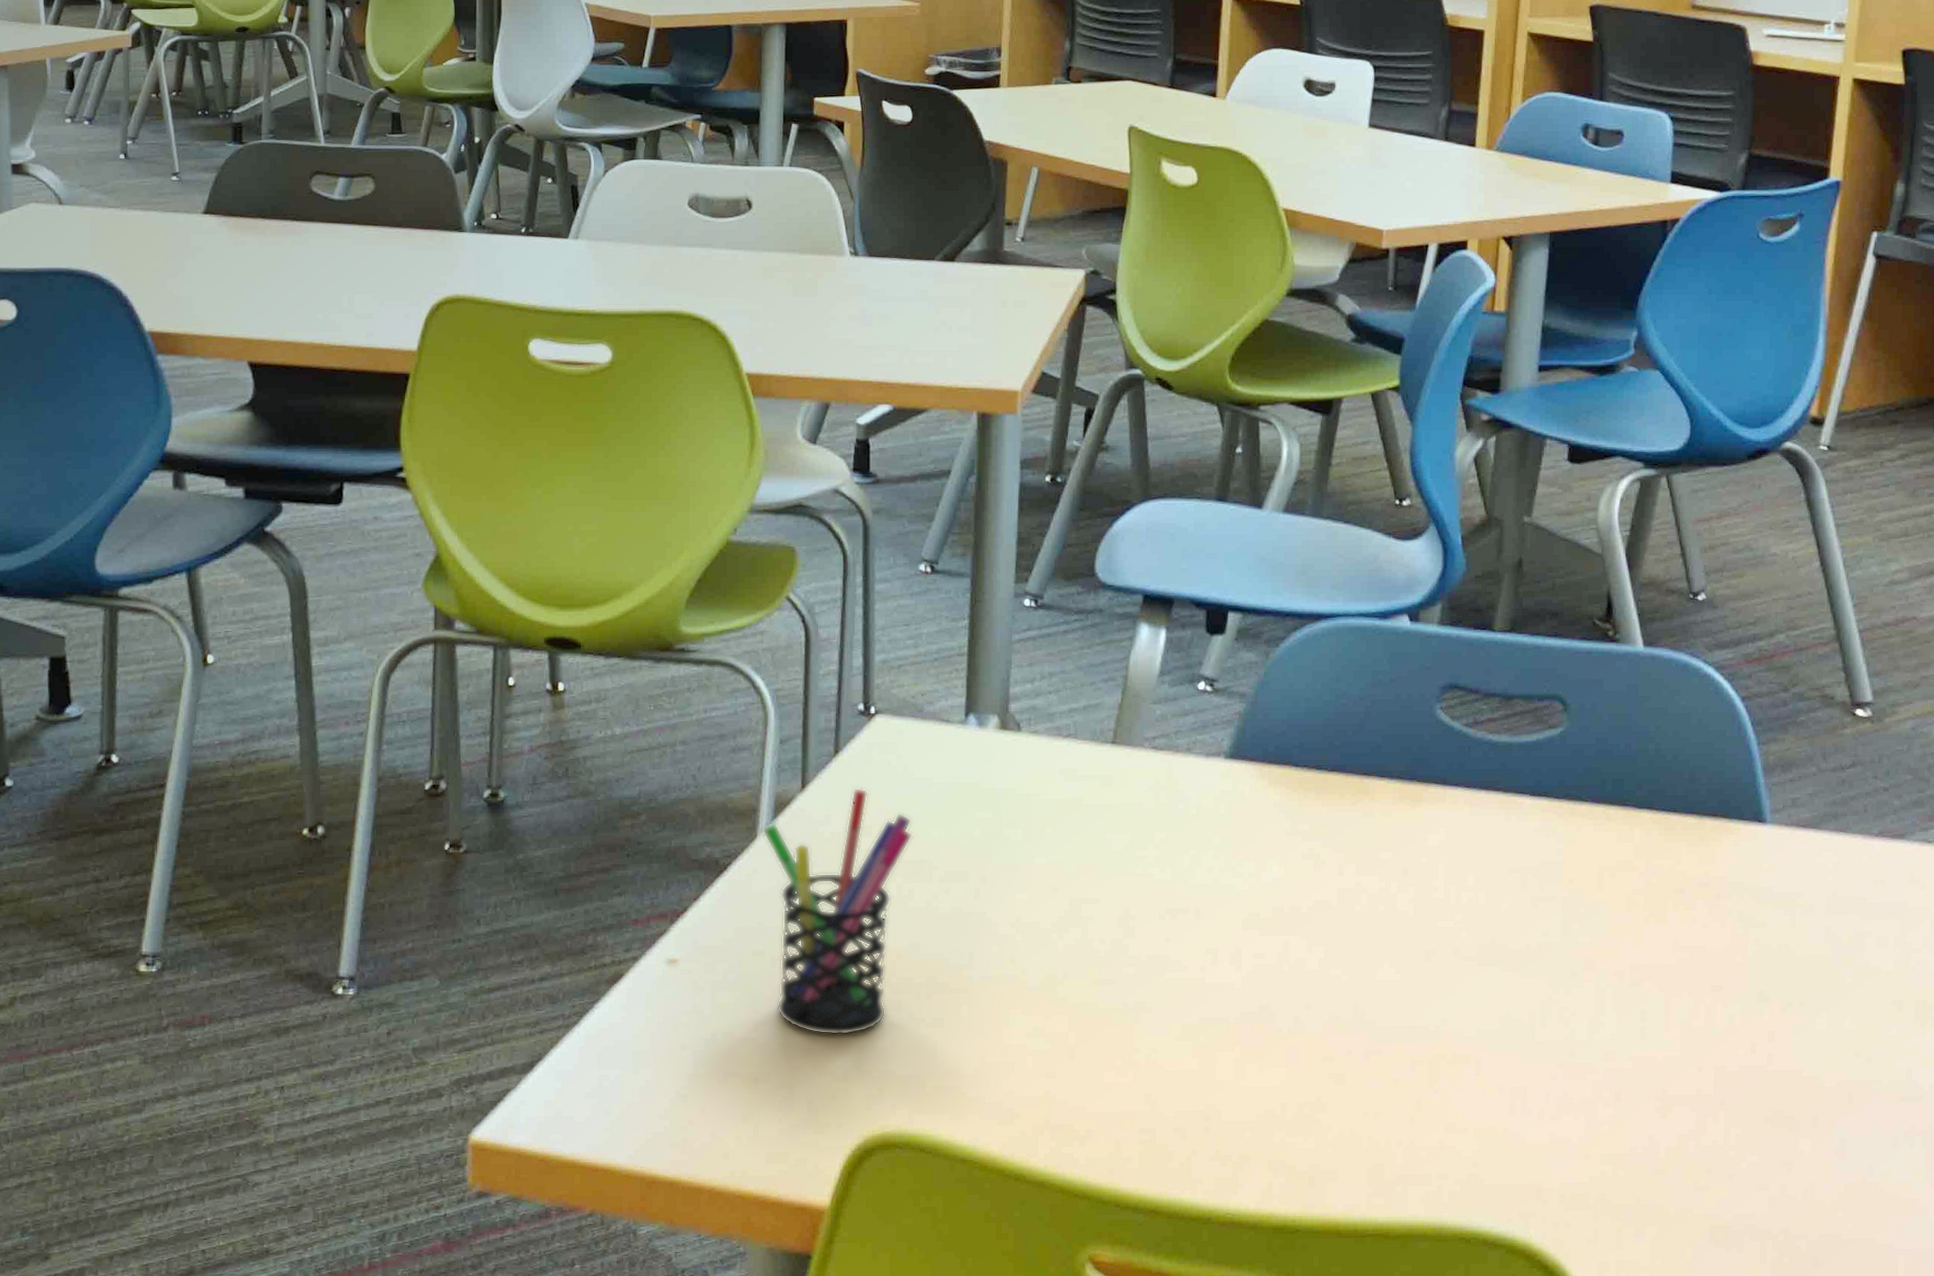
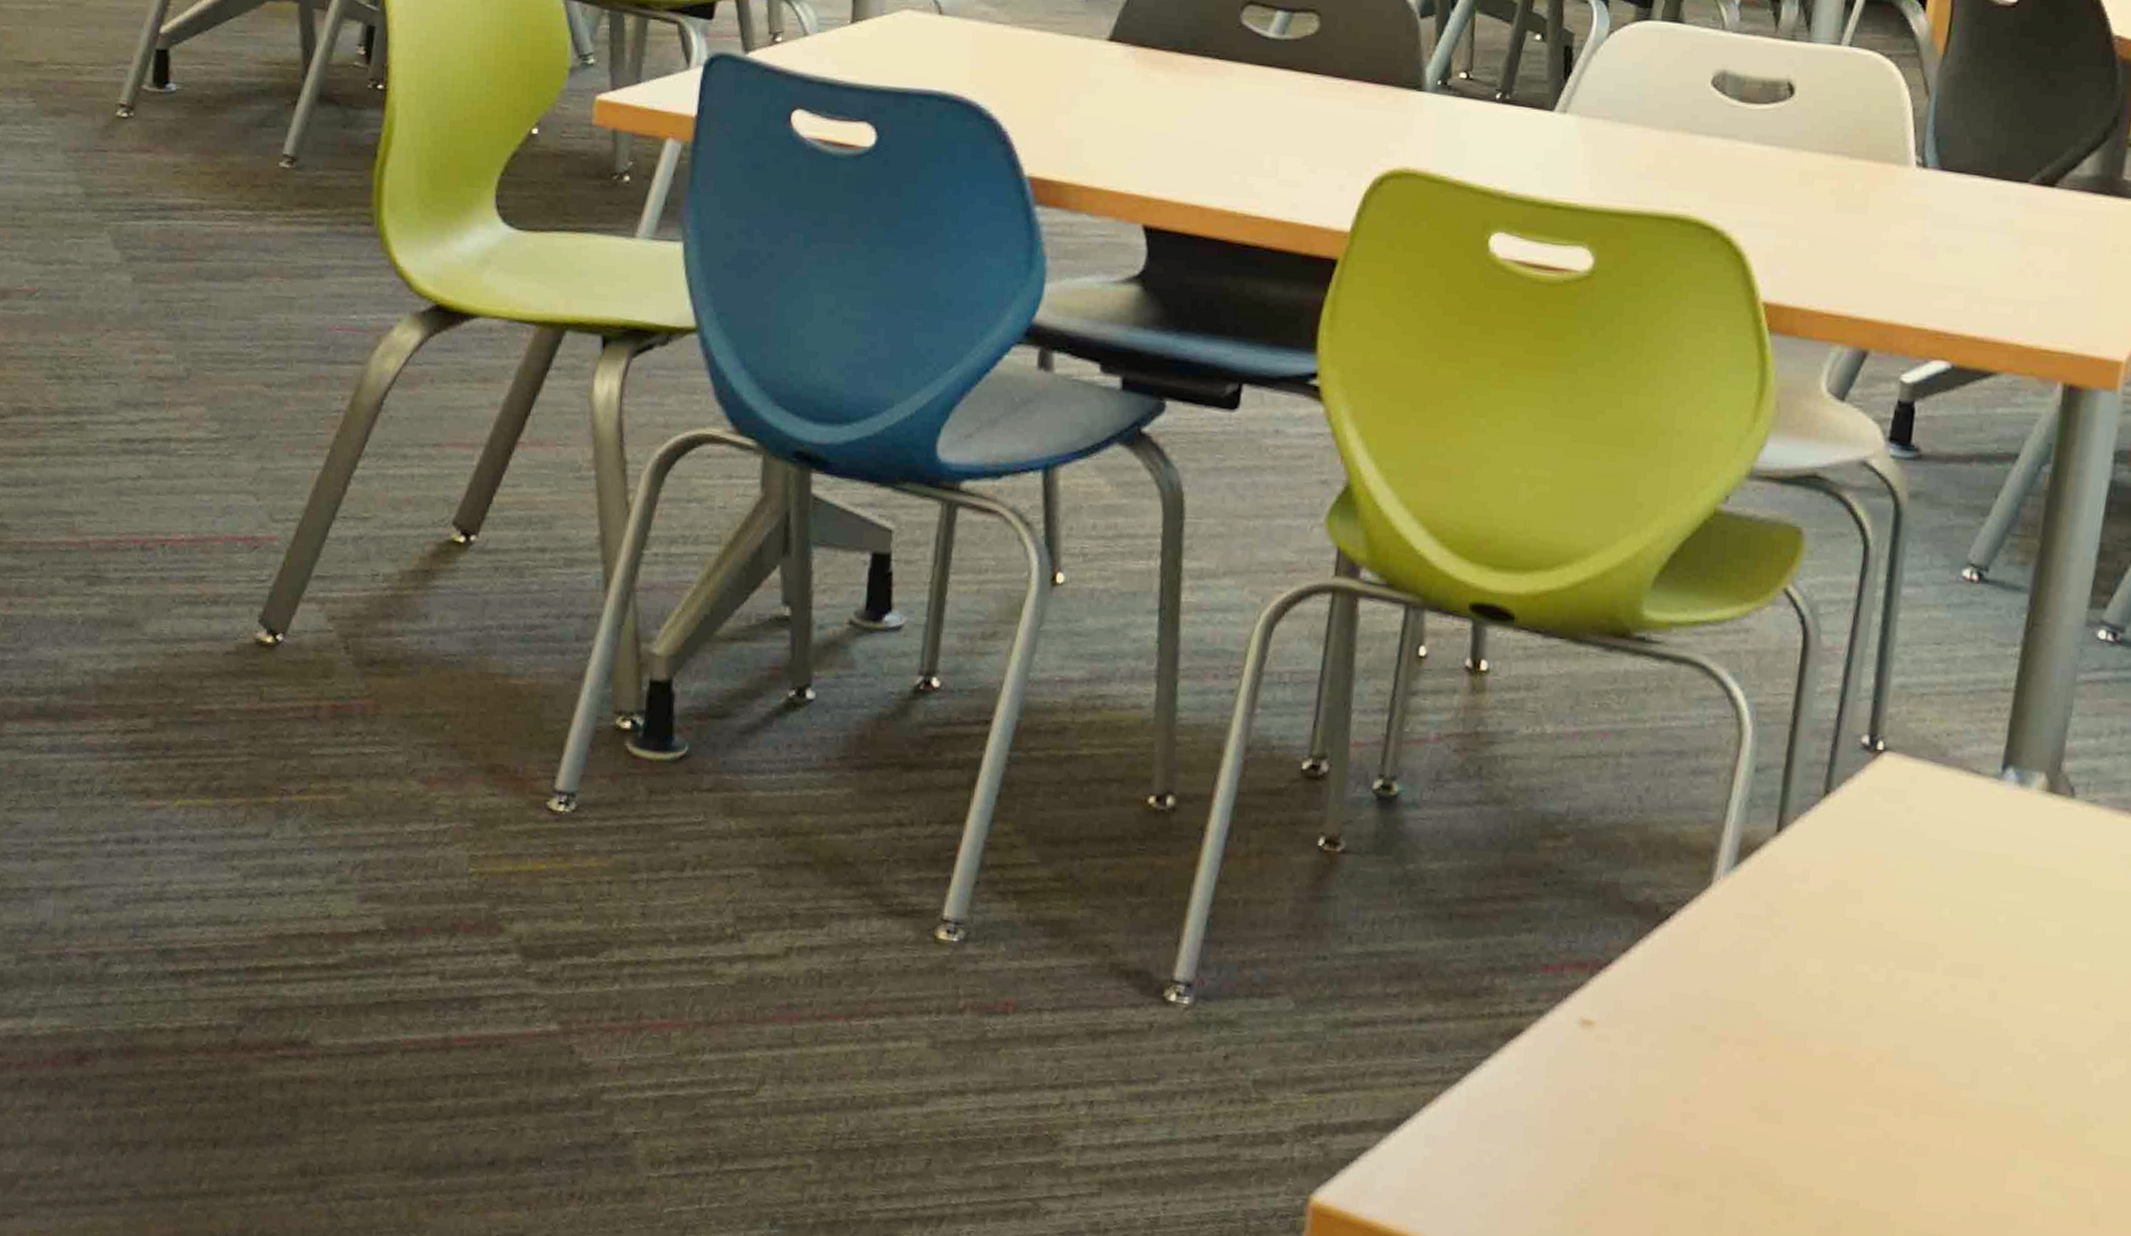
pen holder: present [762,787,913,1036] -> none [1713,840,1917,1149]

